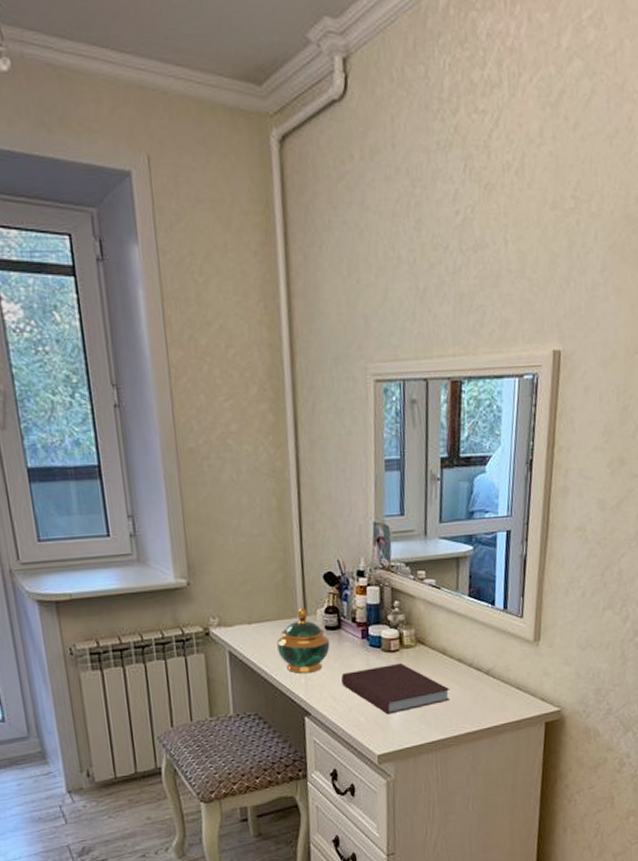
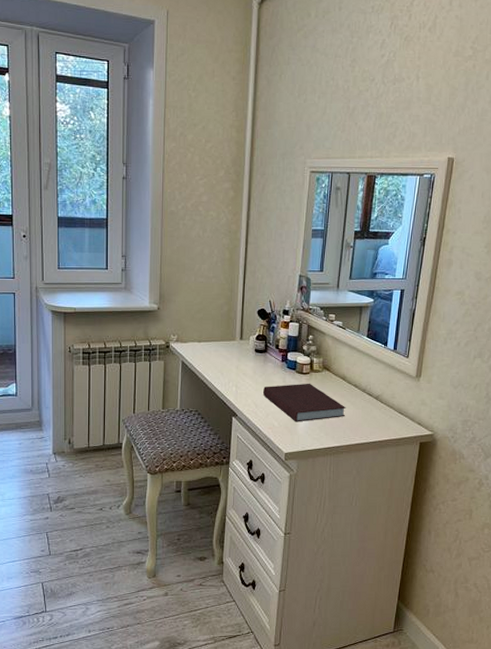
decorative jar: present [277,608,330,674] -> none [218,334,257,383]

